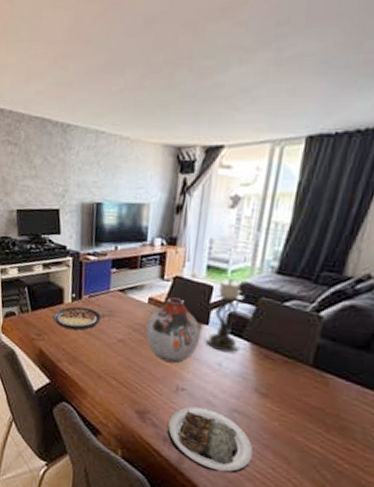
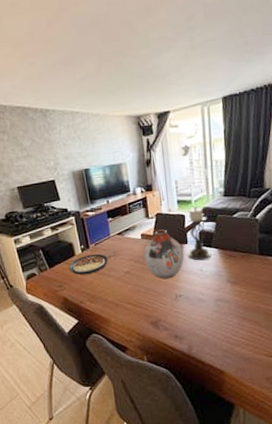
plate: present [167,406,254,474] -> none [176,304,236,349]

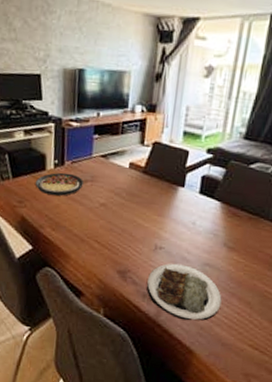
vase: present [143,229,184,279] -> none [127,162,177,224]
plate: none [176,304,236,349] -> present [147,263,222,321]
candle holder: present [186,206,212,261] -> none [182,143,216,212]

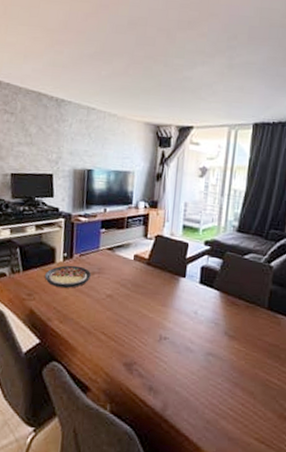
plate: present [147,263,222,321] -> none [153,353,226,415]

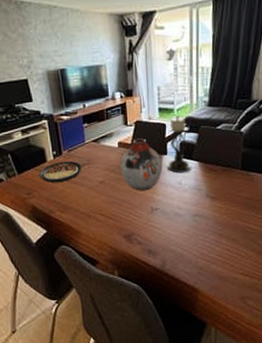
vase: none [132,254,179,315] -> present [120,138,163,191]
candle holder: none [184,236,213,302] -> present [167,115,192,173]

